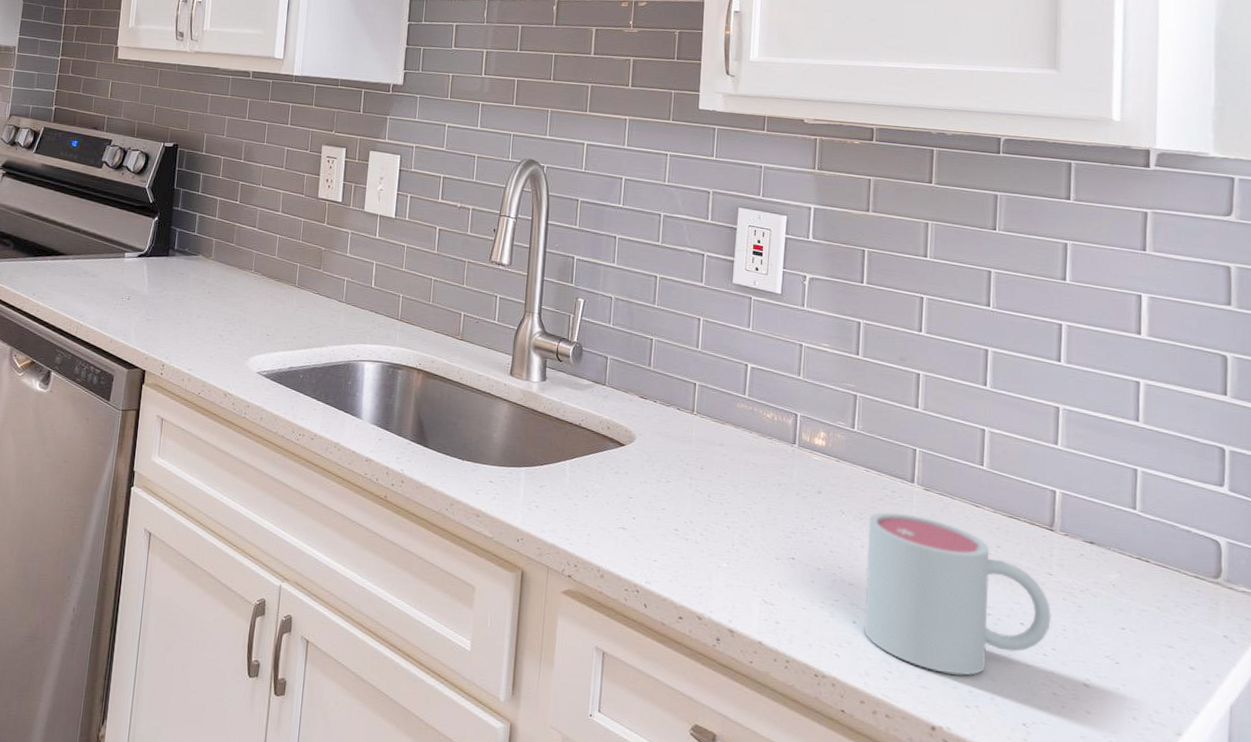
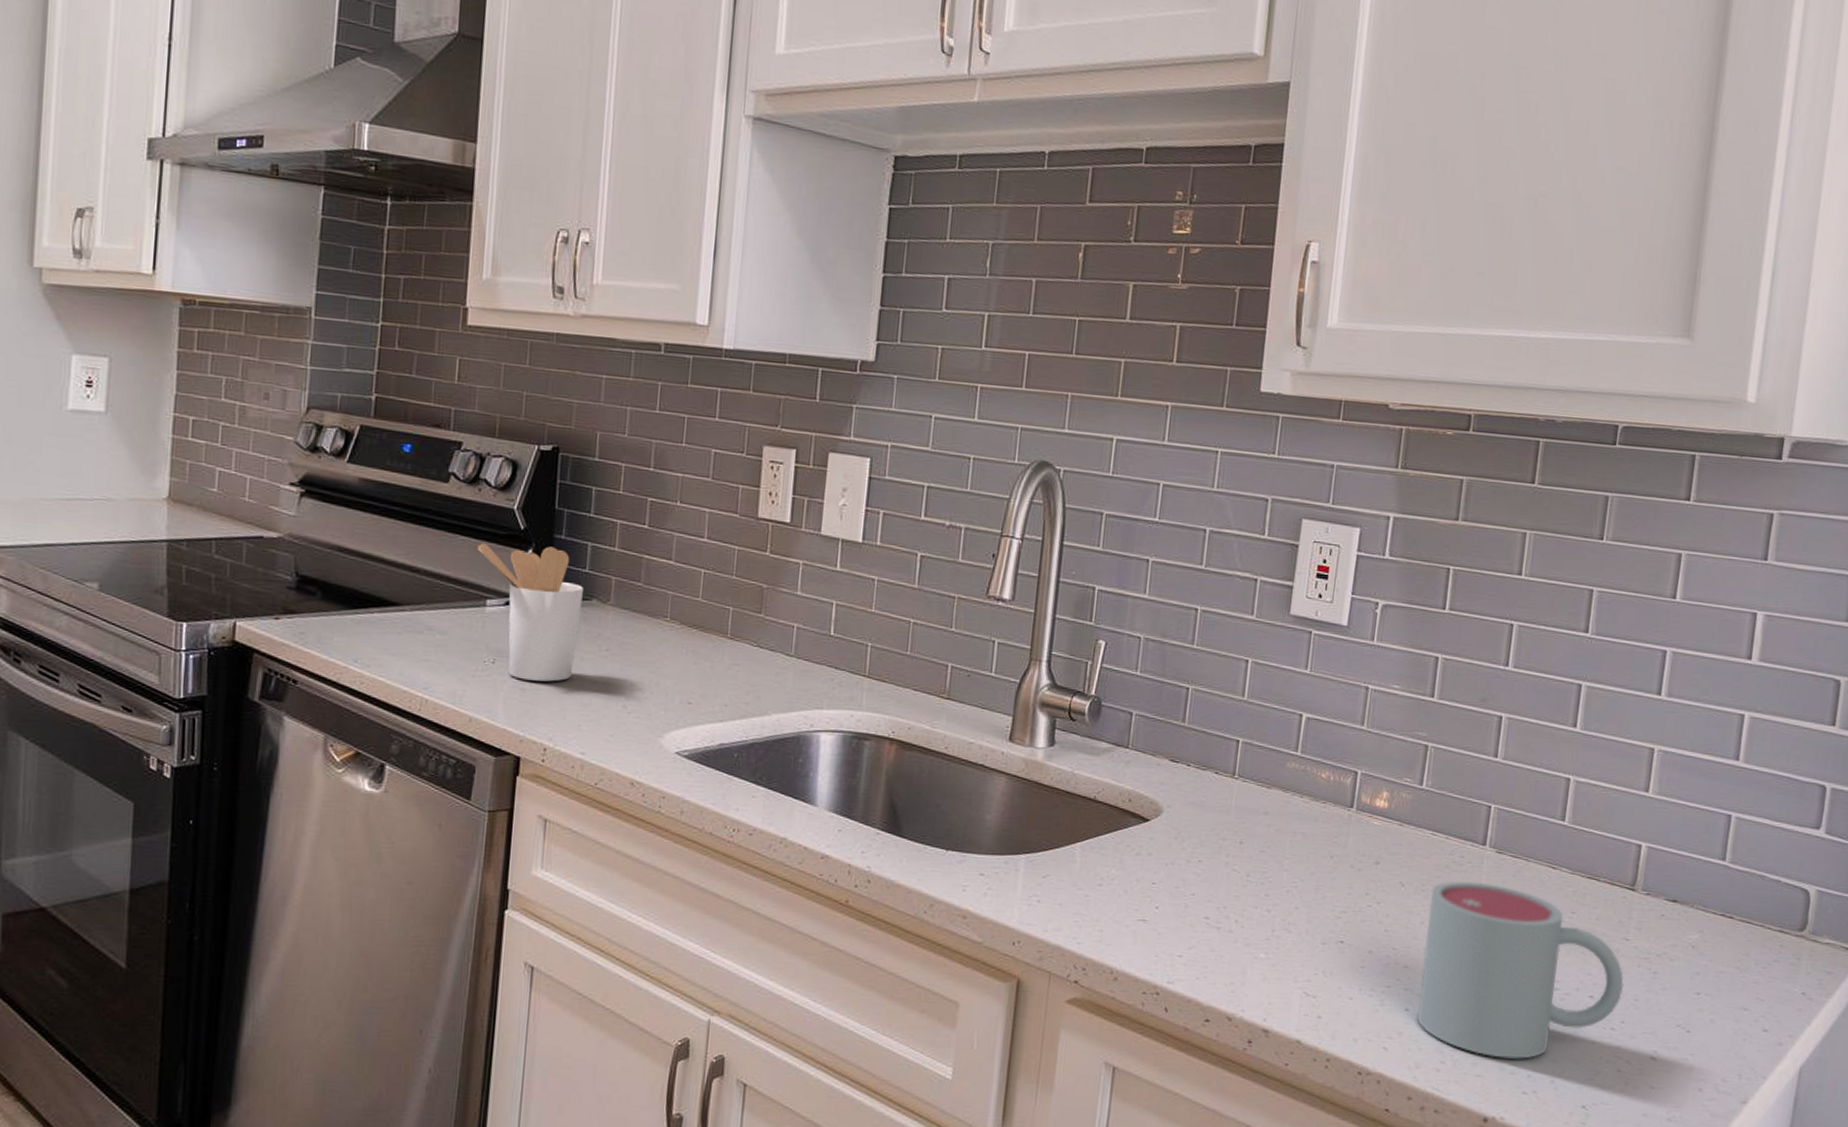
utensil holder: none [120,212,194,315] -> present [477,543,585,682]

